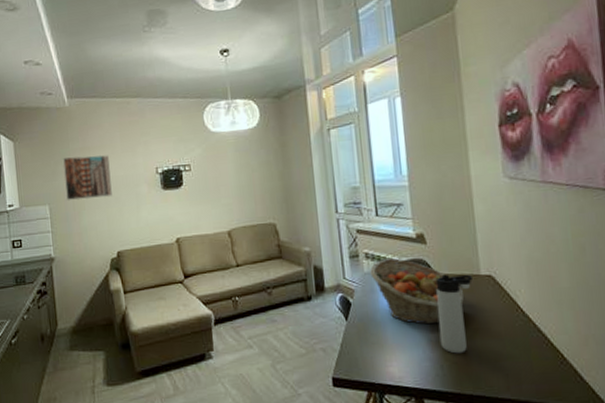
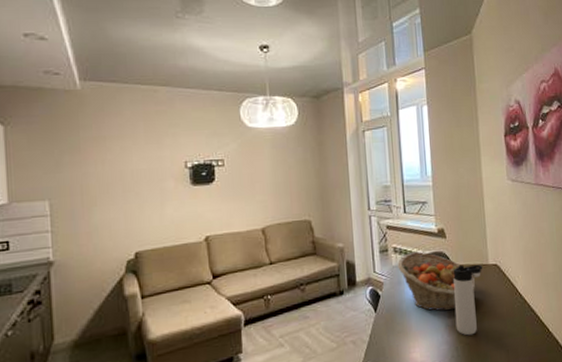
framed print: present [63,155,112,200] -> none [71,146,132,195]

